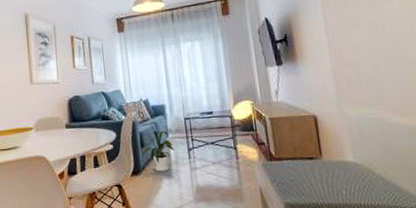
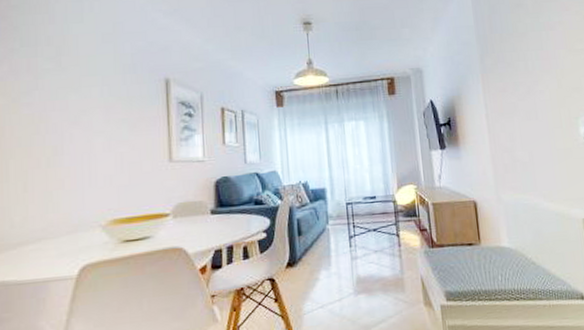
house plant: present [142,130,175,172] -> none [299,217,336,262]

